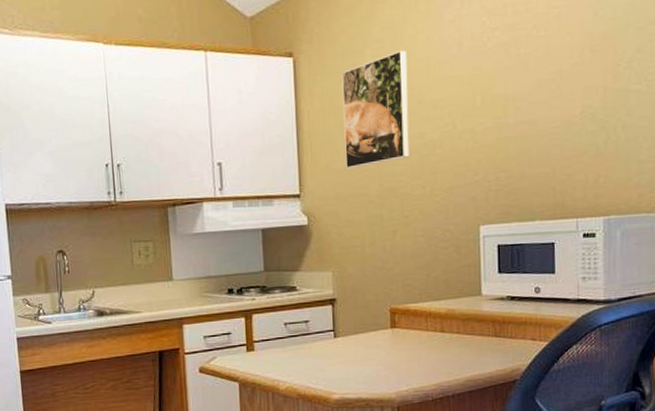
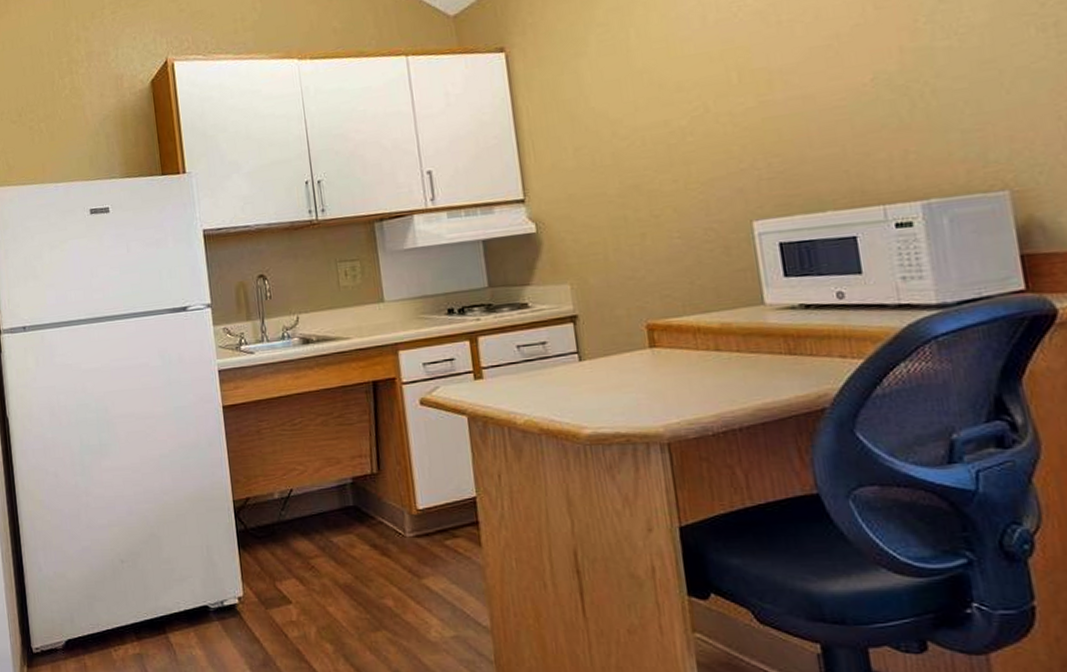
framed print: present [342,50,410,169] -> none [562,32,654,167]

